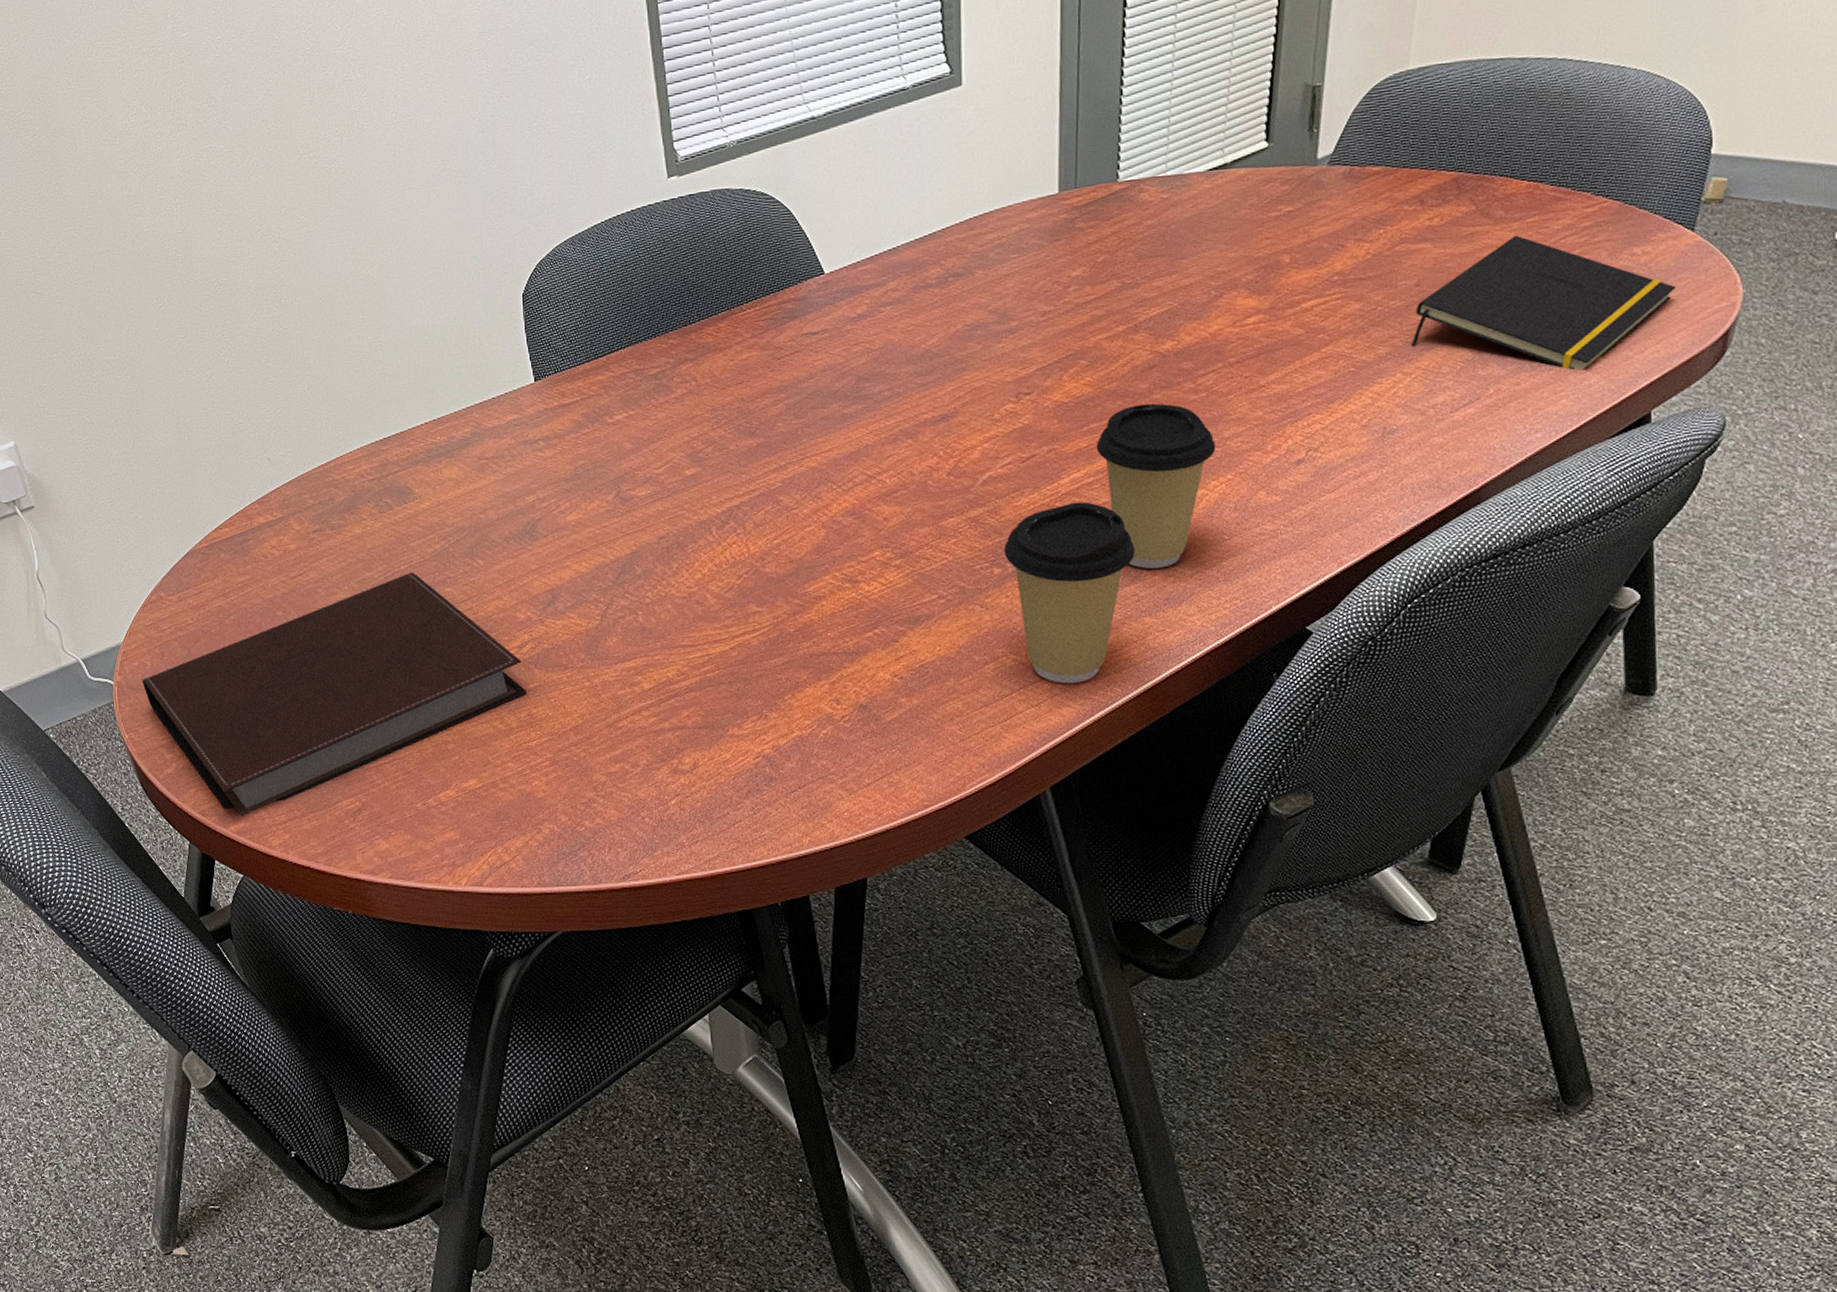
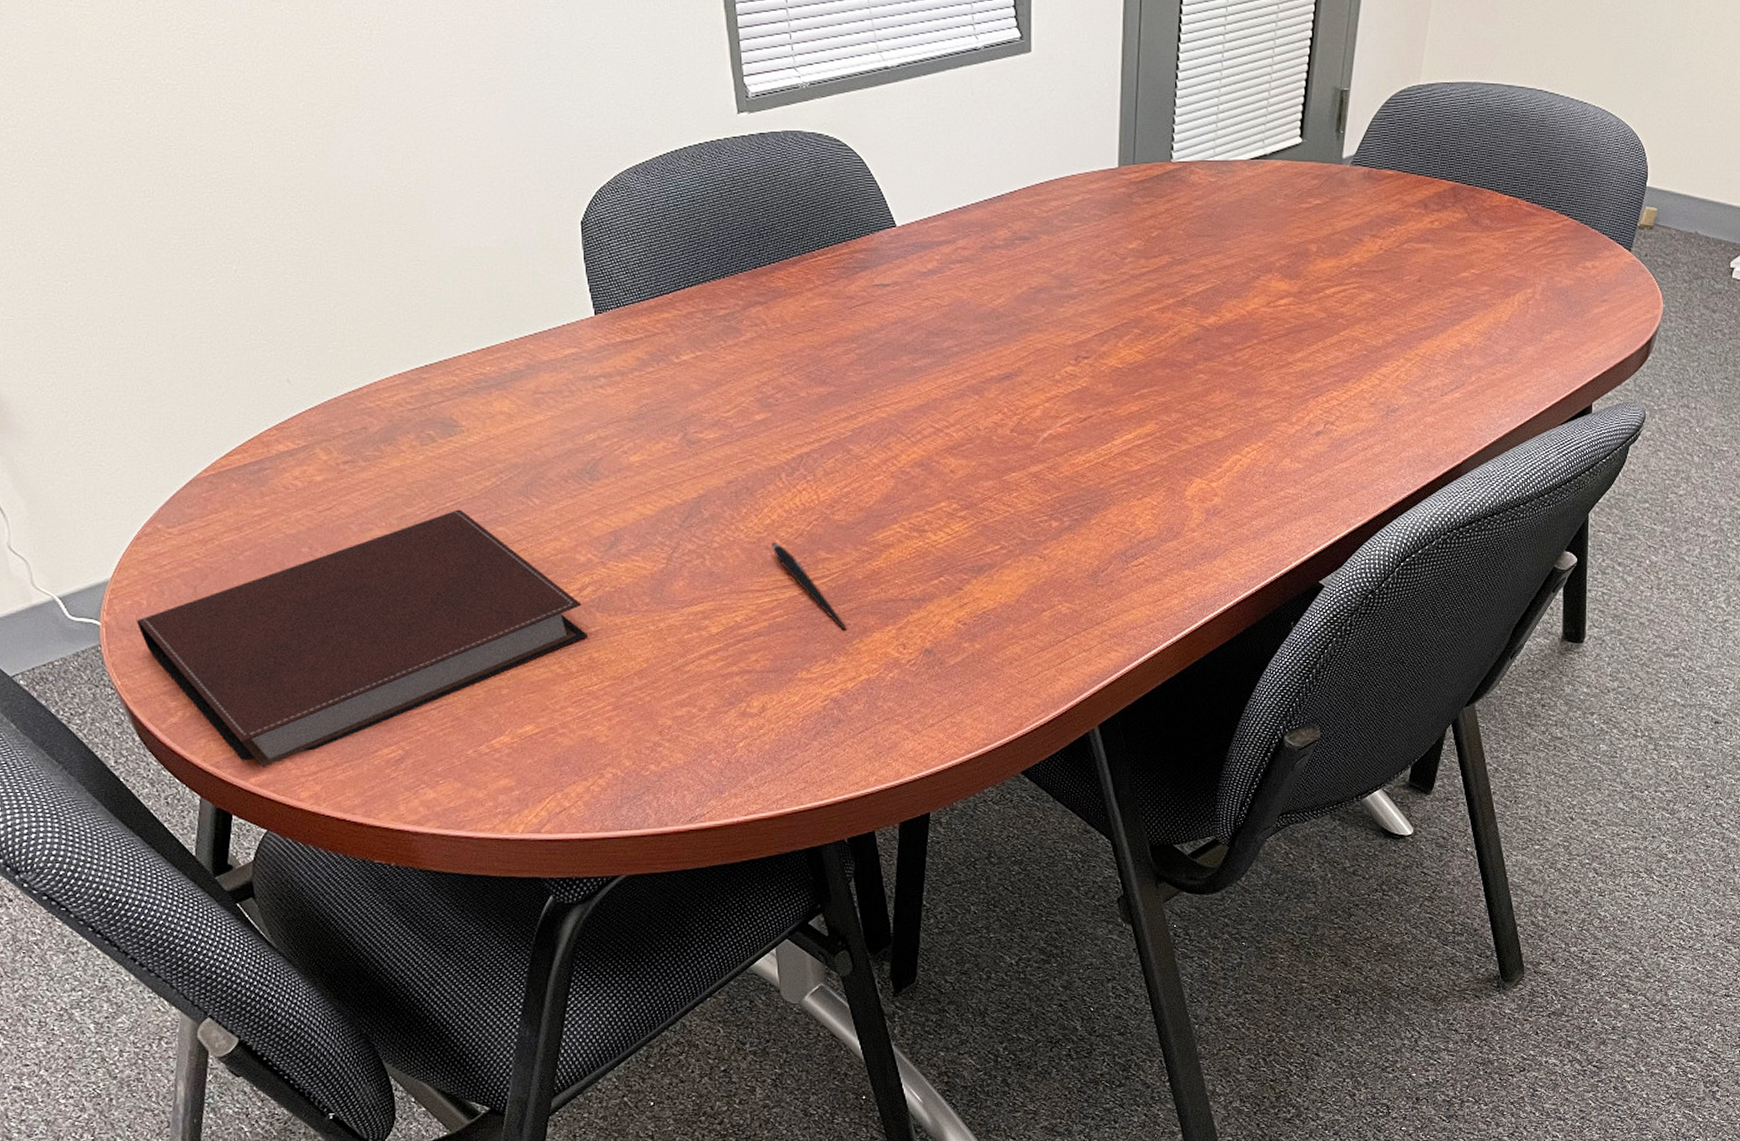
pen: none [702,597,779,686] -> present [772,542,847,631]
coffee cup: present [1003,501,1135,683] -> none [1061,462,1178,630]
coffee cup: present [1096,403,1216,569] -> none [1146,373,1249,526]
notepad: present [1410,235,1676,370] -> none [1412,242,1616,365]

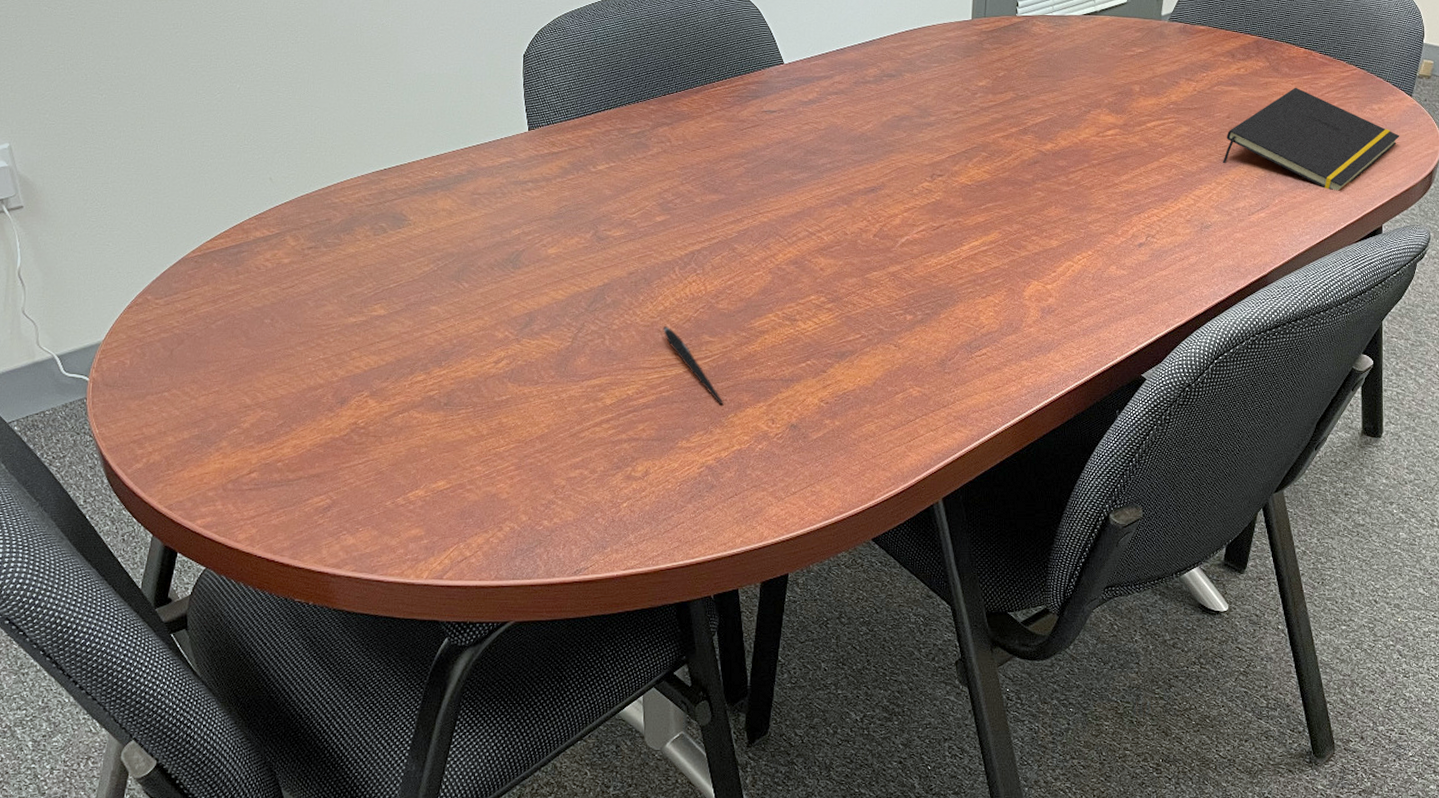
notebook: present [137,509,589,767] -> none [119,290,500,511]
notepad: none [1412,242,1616,365] -> present [1222,87,1400,191]

